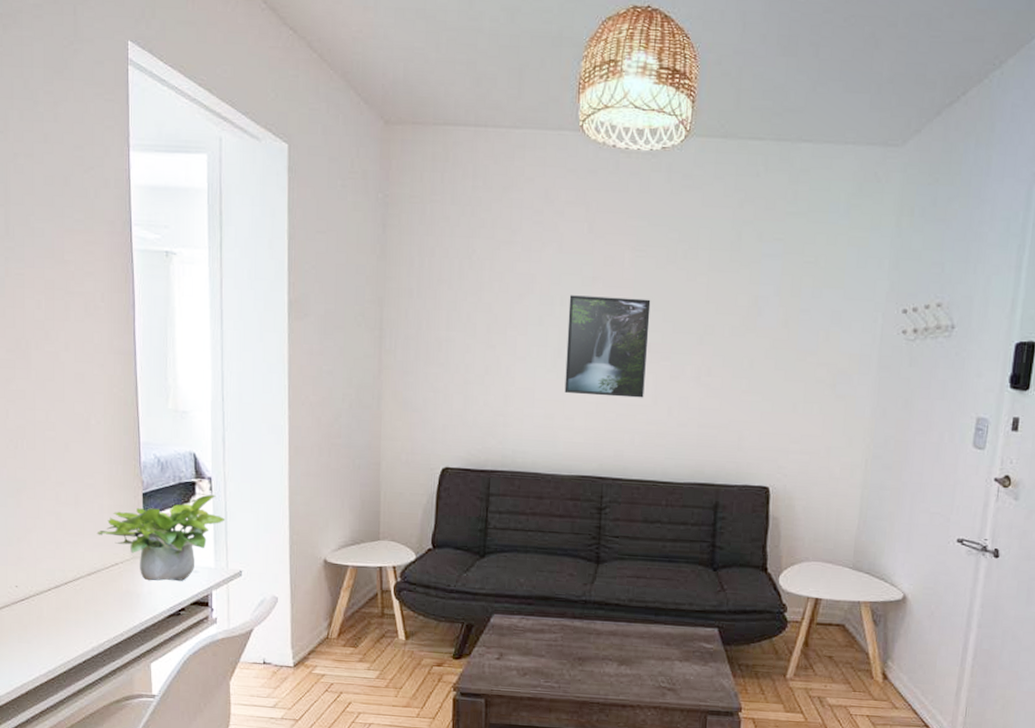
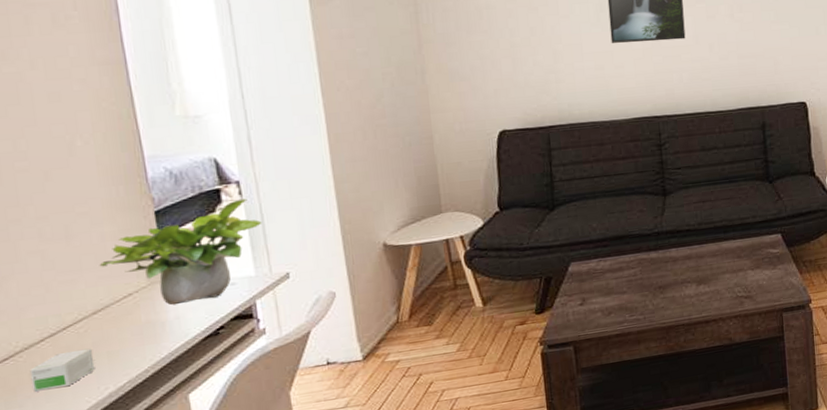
small box: none [38,603,84,634] -> present [29,348,95,392]

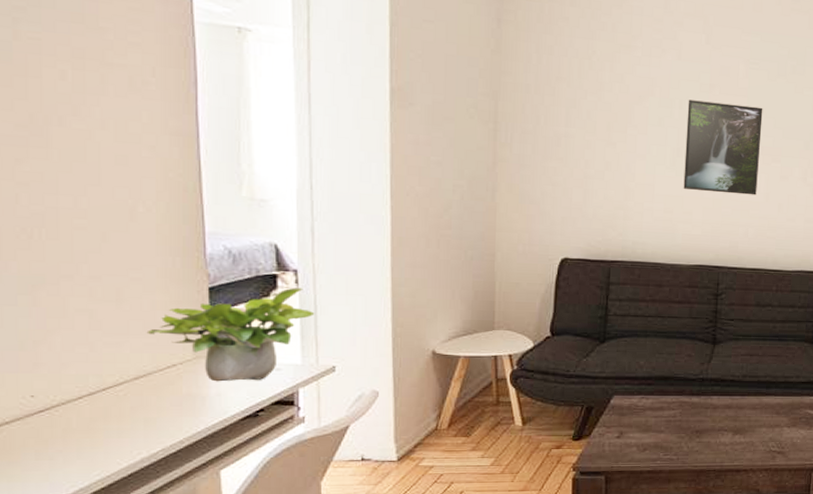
small box: present [29,348,95,392] -> none [64,412,130,447]

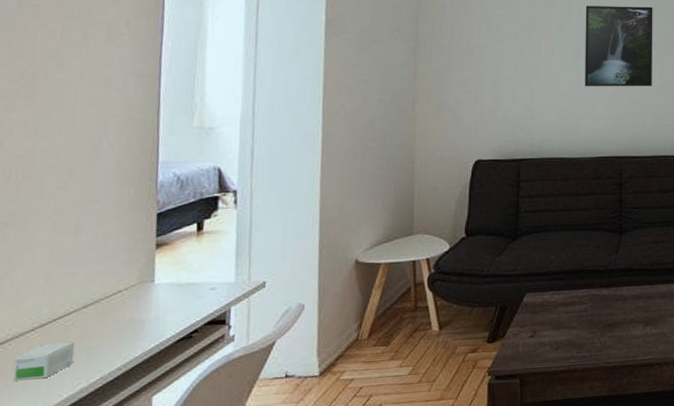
small box: none [64,412,130,447] -> present [13,341,75,381]
potted plant: present [146,287,315,382] -> none [98,207,250,306]

